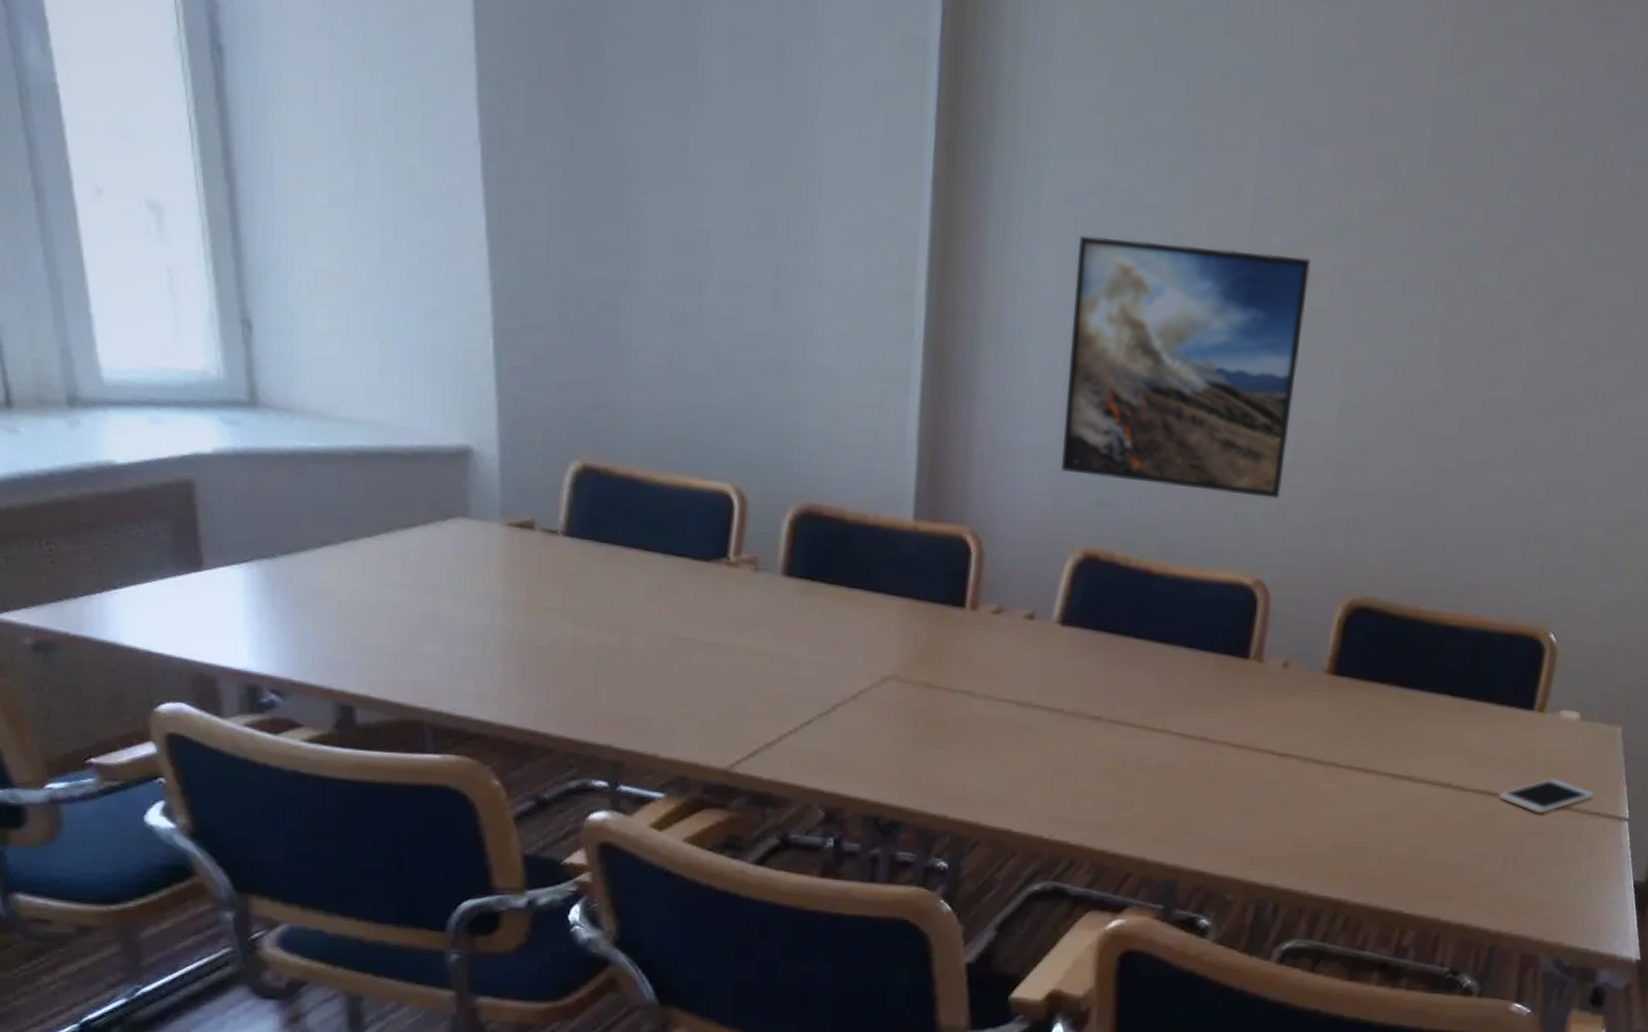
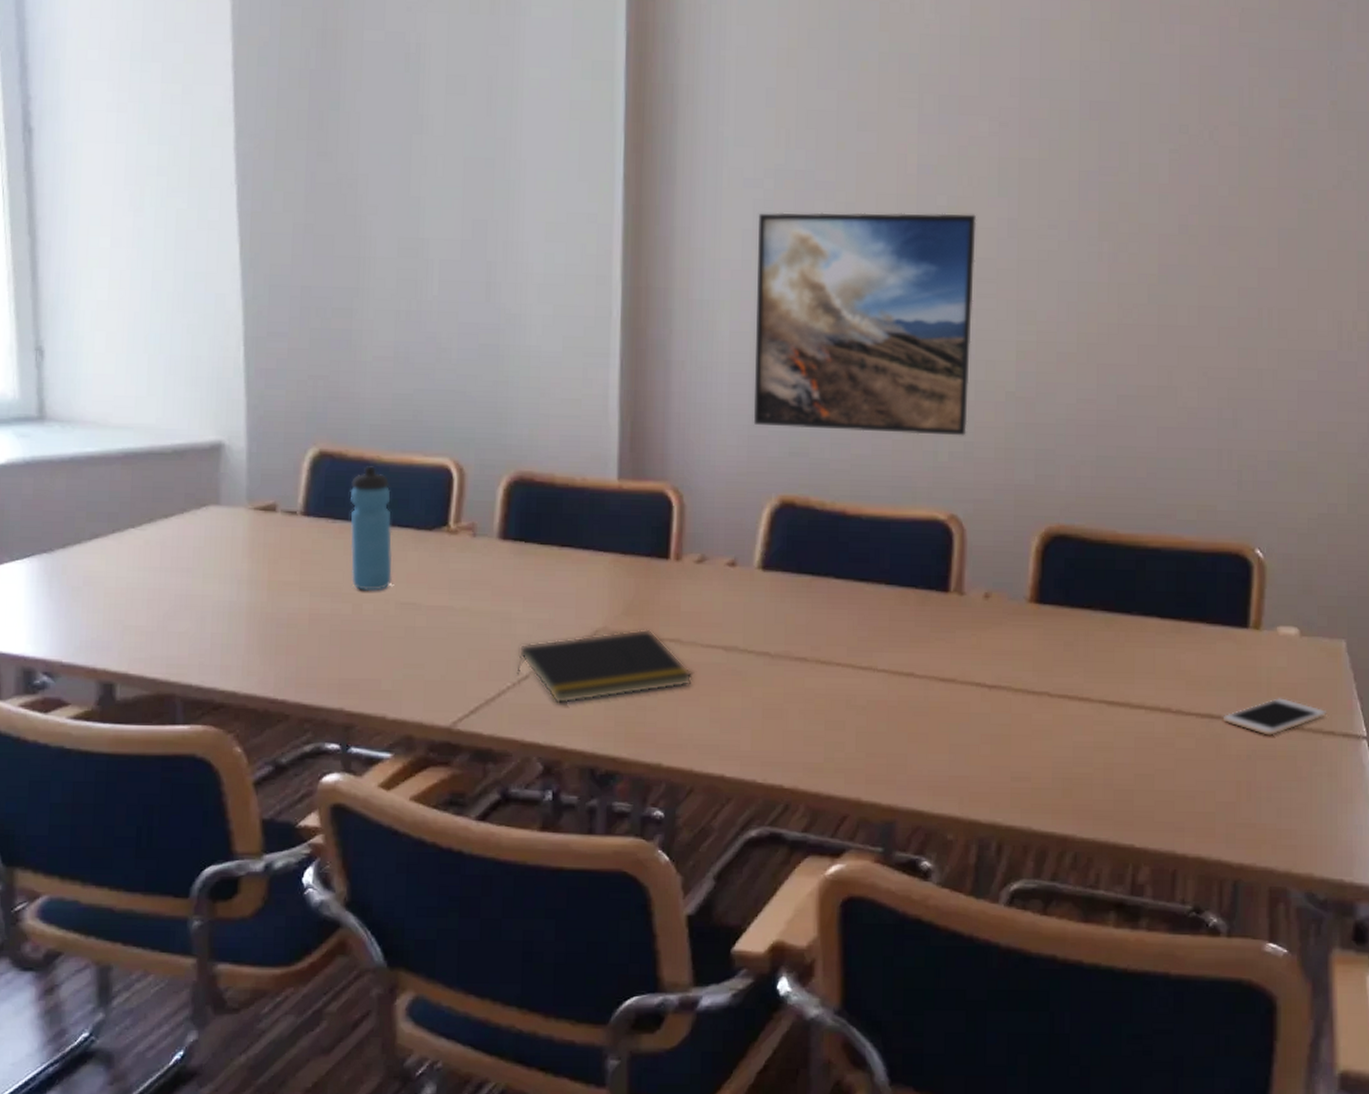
water bottle: none [618,486,666,623] -> present [350,466,393,591]
notepad: none [799,678,984,752] -> present [516,629,693,704]

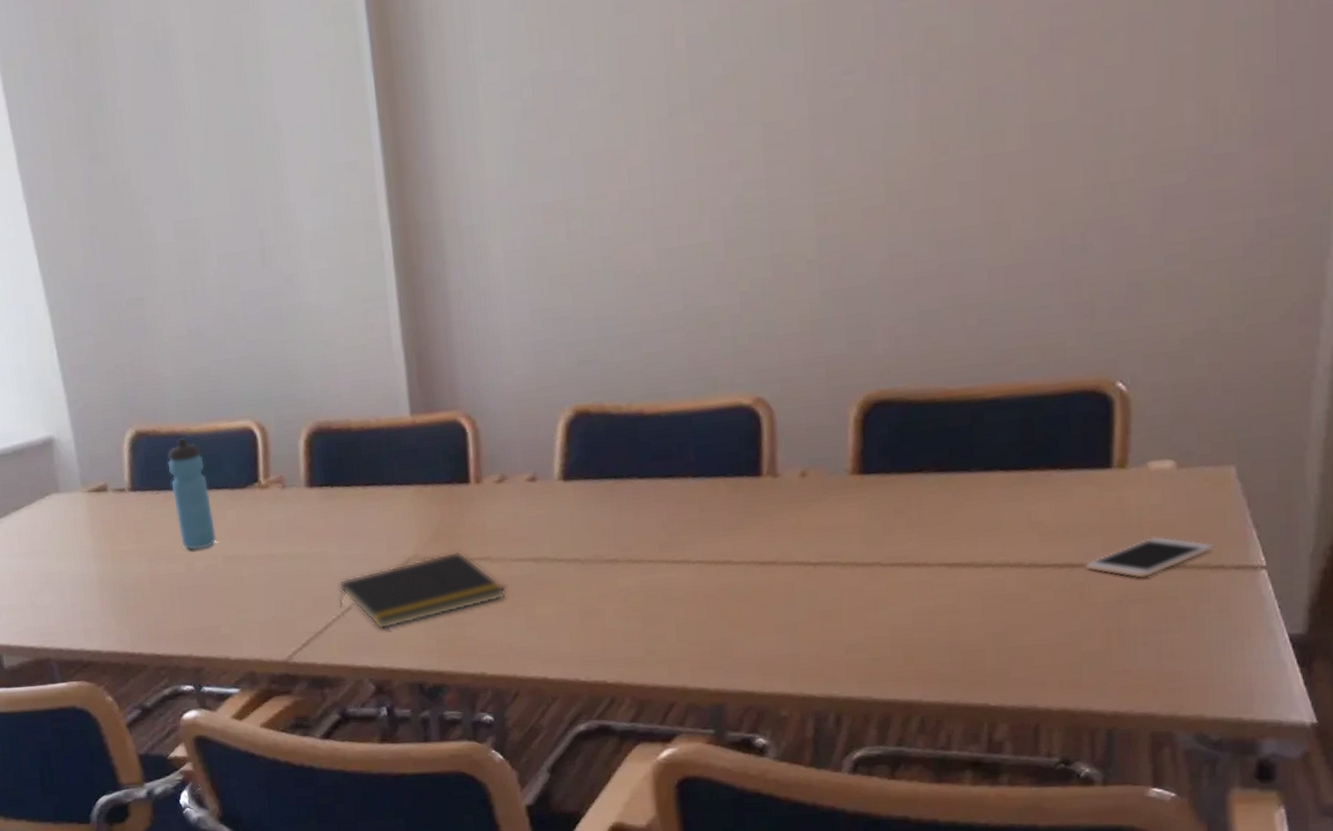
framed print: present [753,212,977,436] -> none [519,77,767,341]

